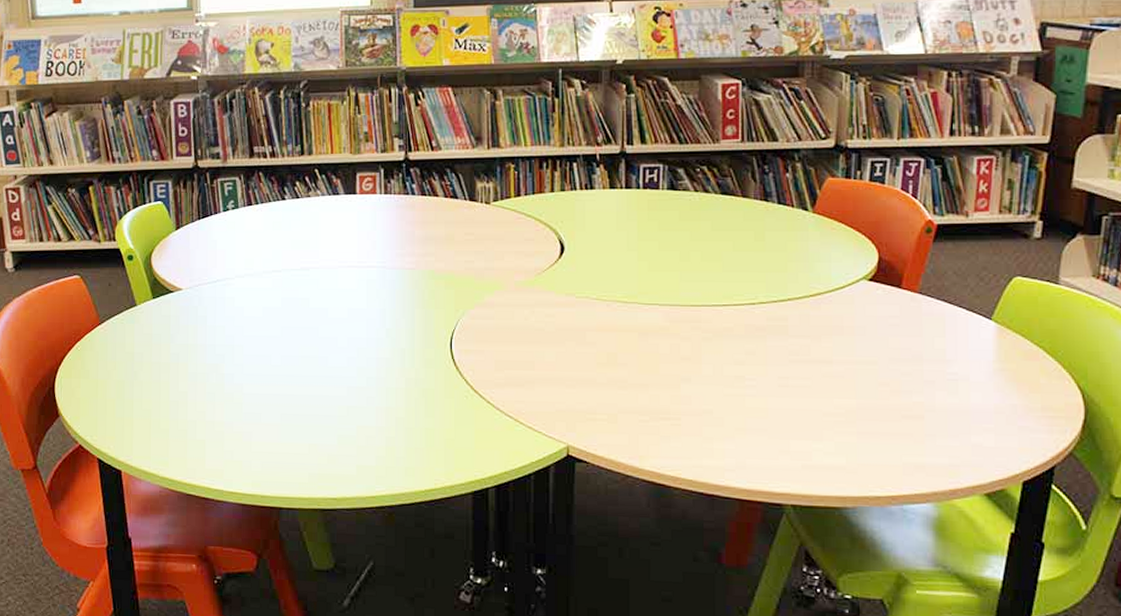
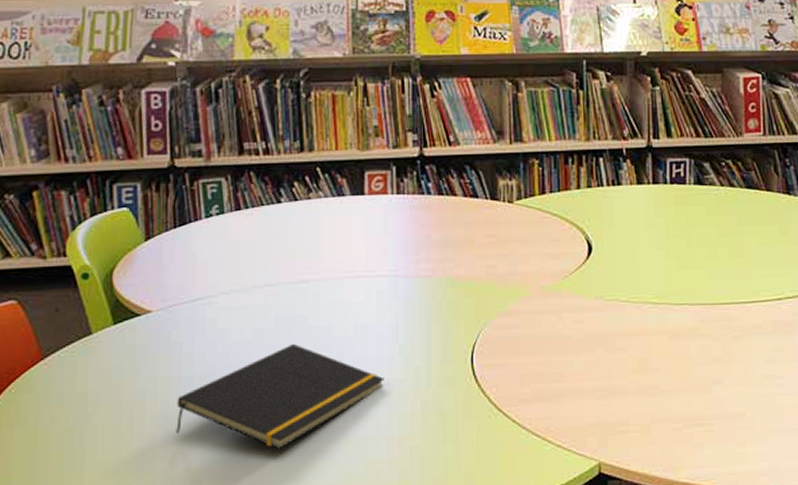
notepad: none [203,322,374,411] -> present [176,343,384,449]

